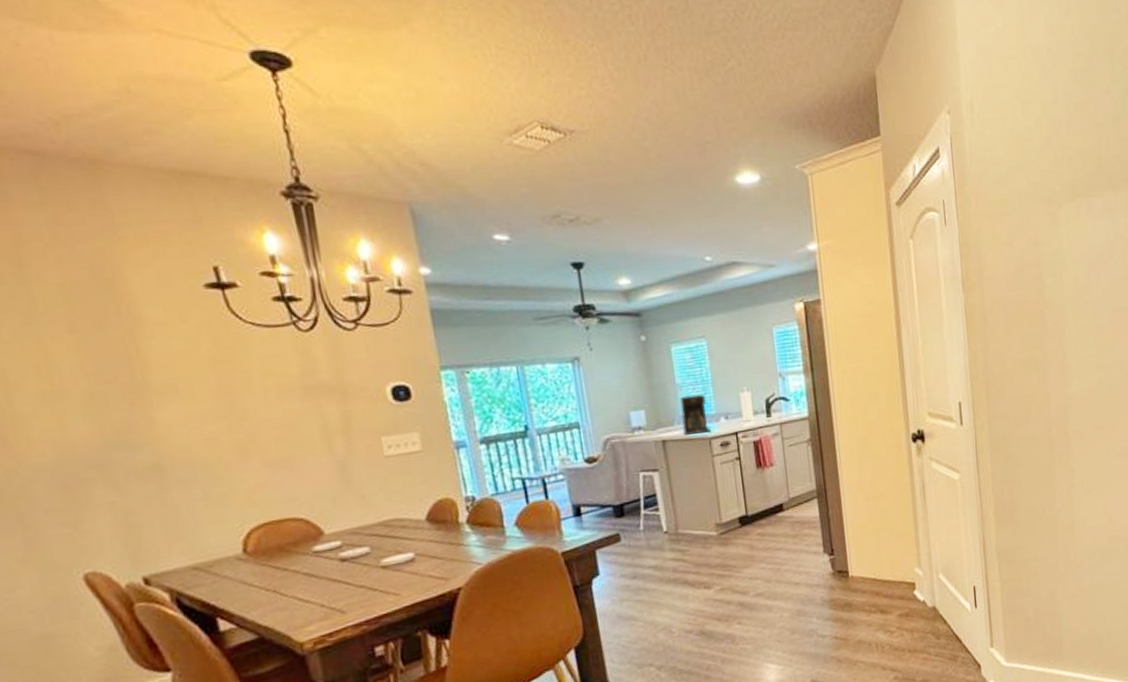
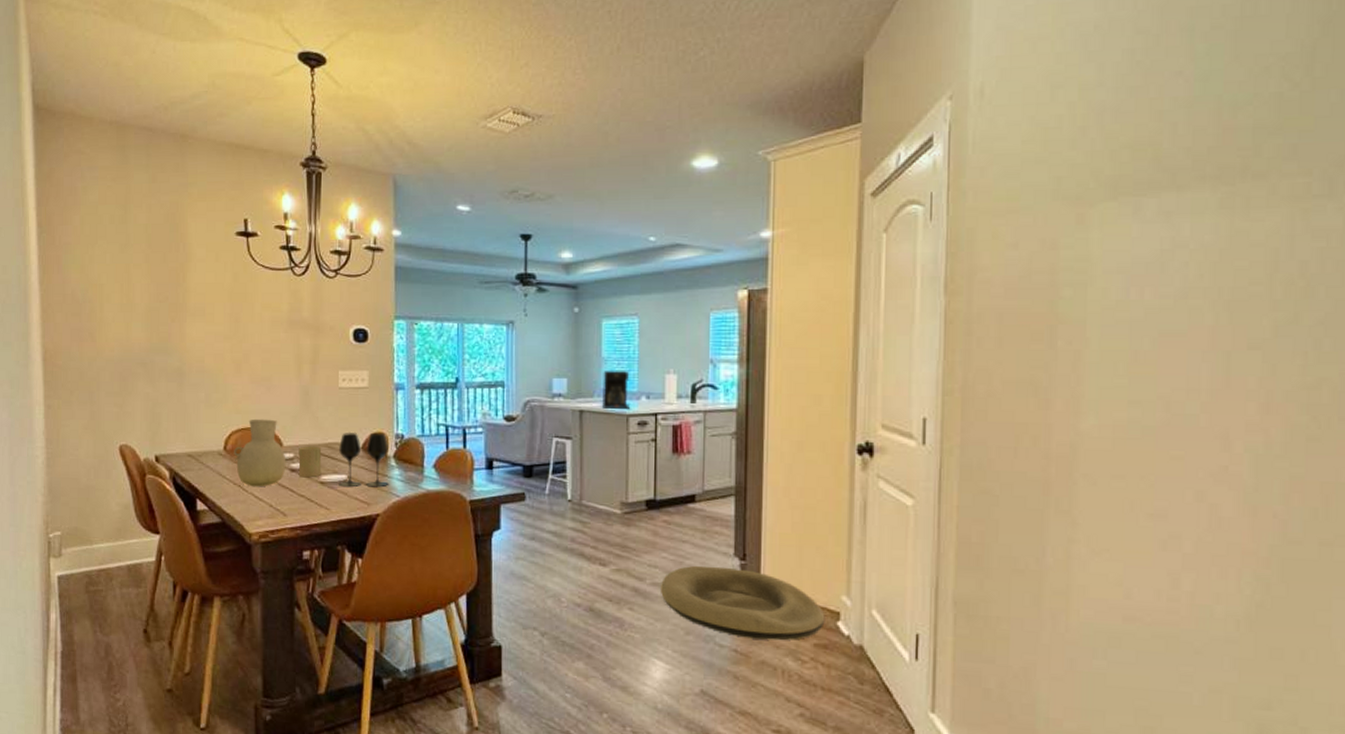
vase: none [258,506,334,589] -> present [234,418,286,487]
candle: none [346,526,382,567] -> present [298,446,322,478]
wine glass: none [397,498,467,567] -> present [339,431,389,488]
dog bed: none [763,563,905,625] -> present [661,565,825,641]

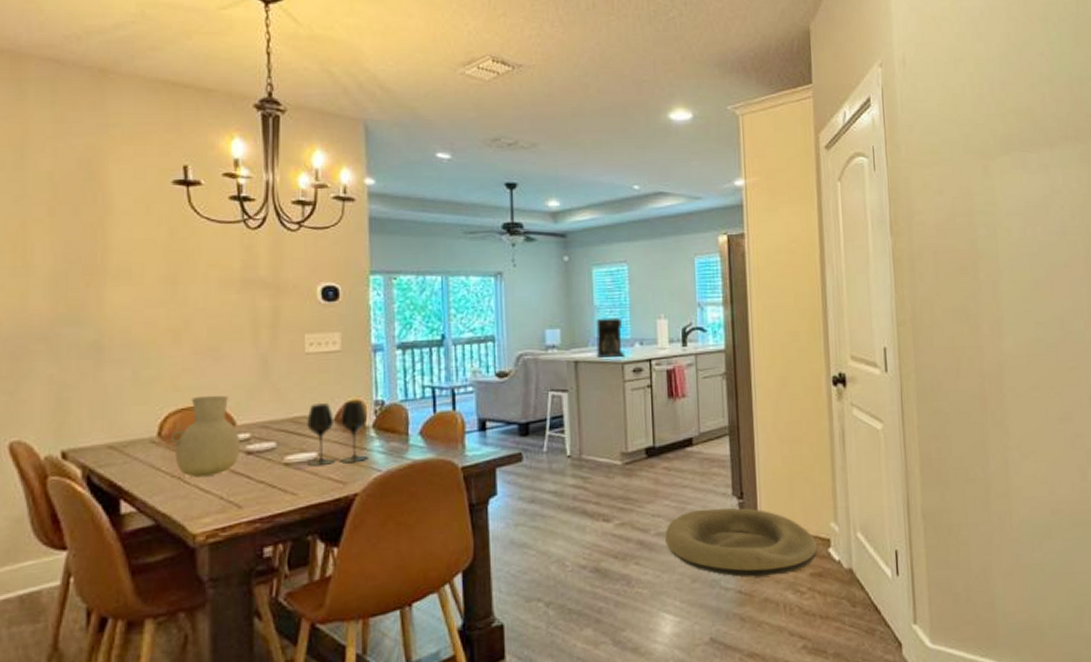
candle: present [298,446,322,478] -> none [256,422,286,461]

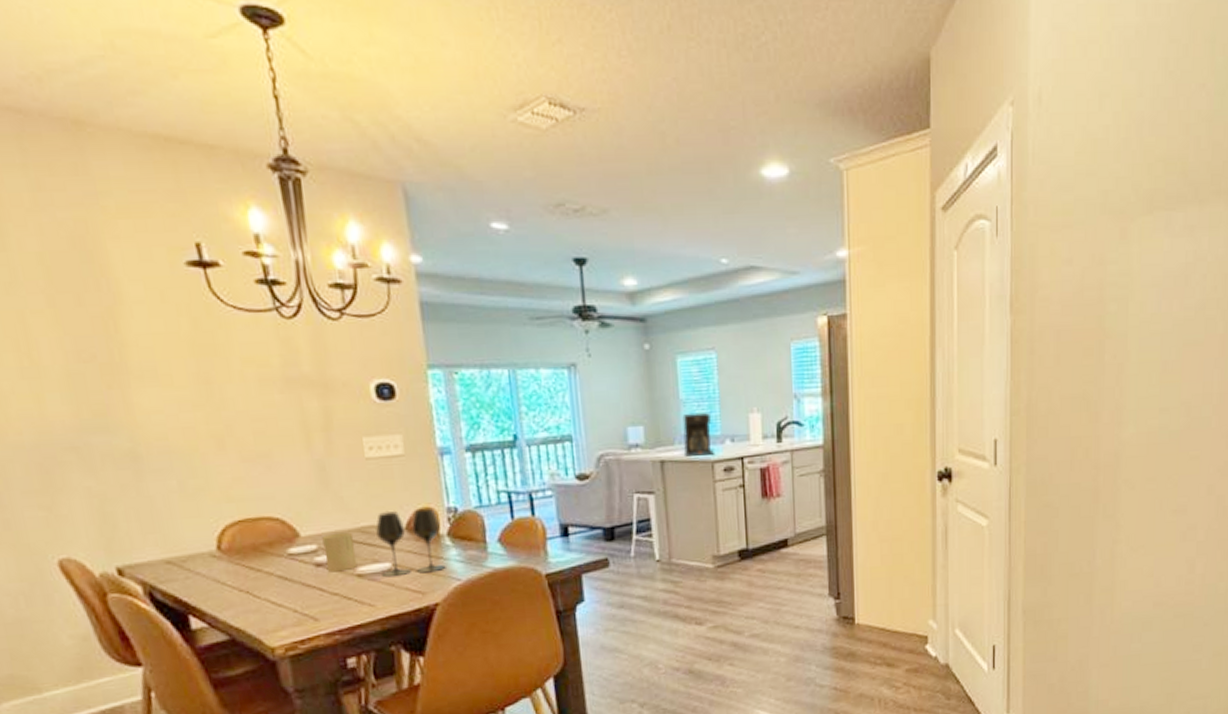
vase: present [171,395,241,478] -> none [232,505,309,592]
candle: none [256,422,286,461] -> present [322,532,358,573]
dog bed: present [665,507,818,577] -> none [760,608,915,675]

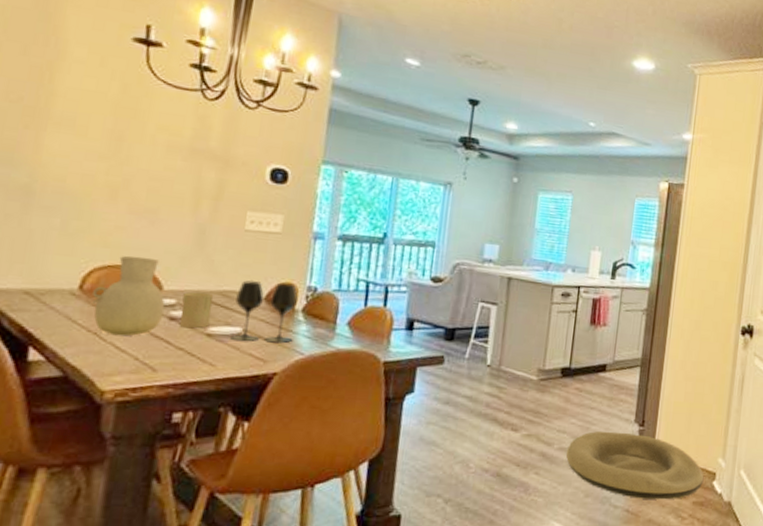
vase: none [232,505,309,592] -> present [92,255,166,336]
coffee maker: present [682,412,714,457] -> none [529,240,558,281]
dog bed: none [760,608,915,675] -> present [566,430,704,500]

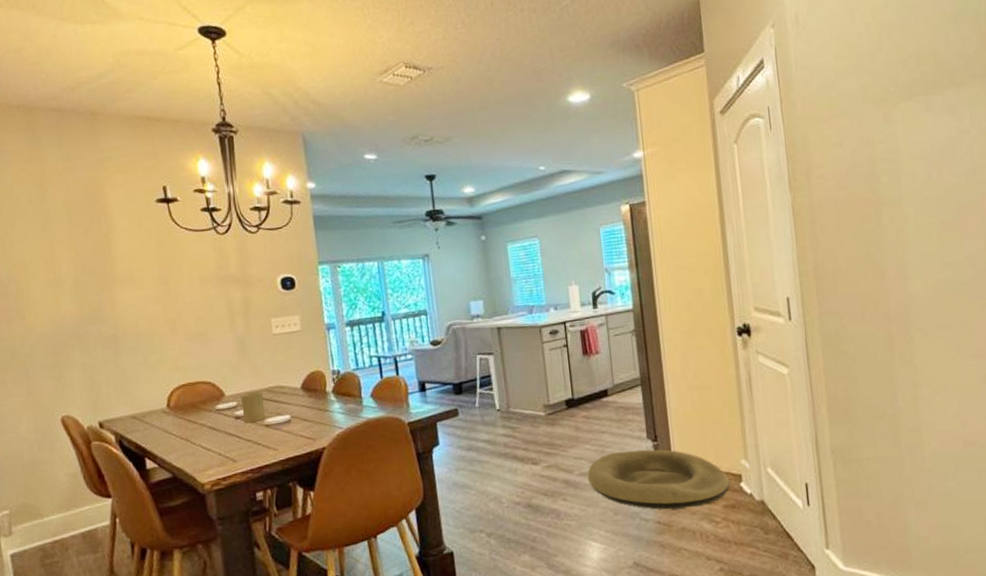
vase: present [92,255,166,336] -> none [177,372,231,439]
wine glass: present [230,279,298,343] -> none [279,371,331,427]

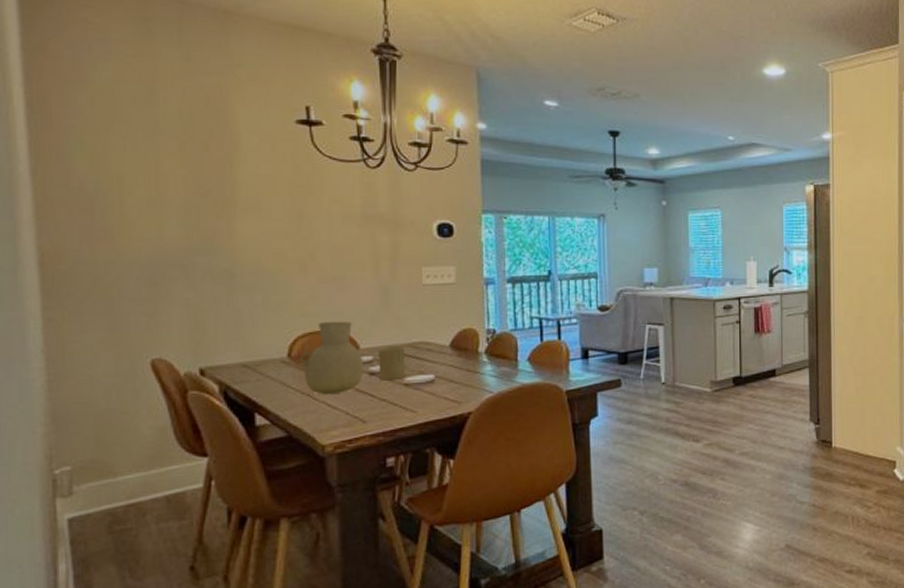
vase: none [177,372,231,439] -> present [300,321,364,395]
dog bed: present [588,449,730,510] -> none [749,432,885,493]

